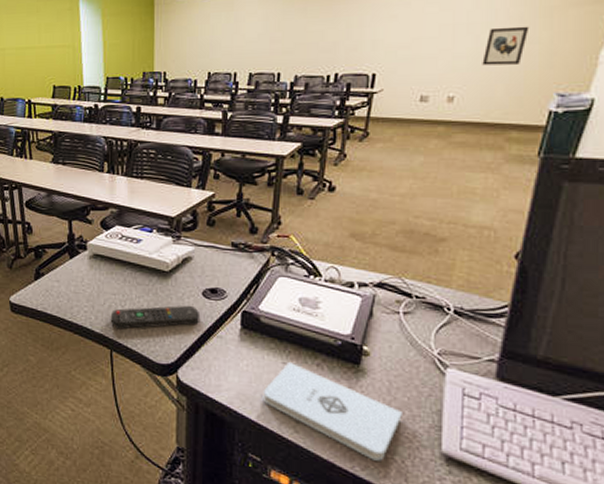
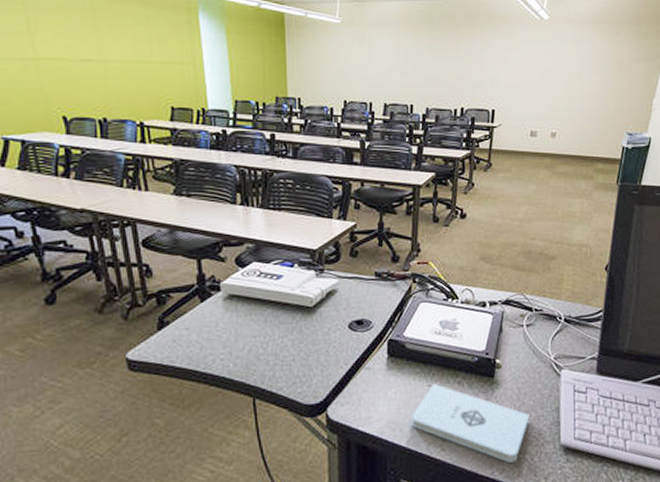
remote control: present [110,305,201,329] -> none [251,339,348,374]
wall art: present [482,26,530,66] -> none [575,75,606,107]

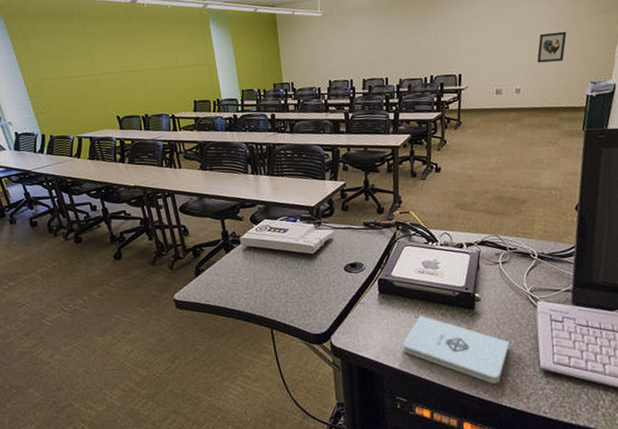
wall art: none [575,75,606,107] -> present [537,31,567,63]

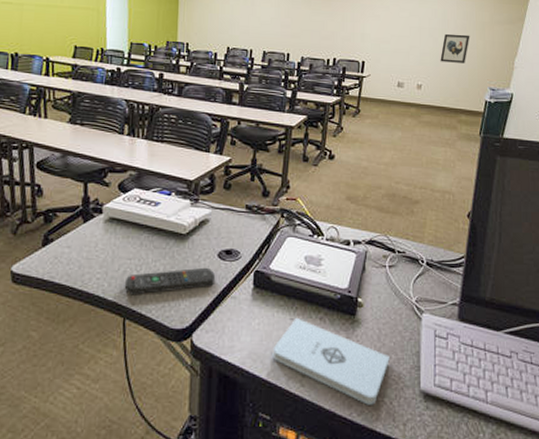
remote control: none [267,280,345,310] -> present [124,267,216,295]

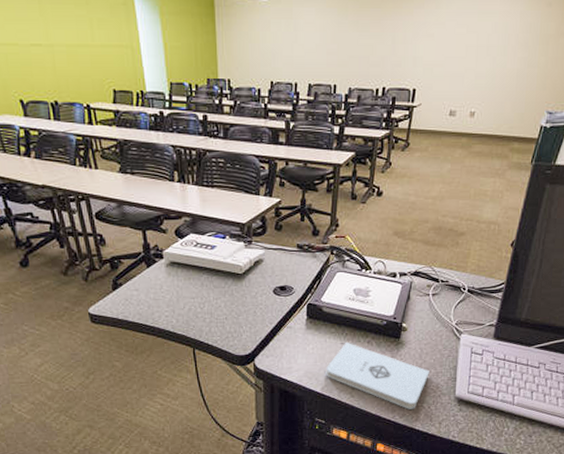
remote control: present [124,267,216,295] -> none [190,302,272,329]
wall art: present [440,33,470,63] -> none [496,51,532,85]

